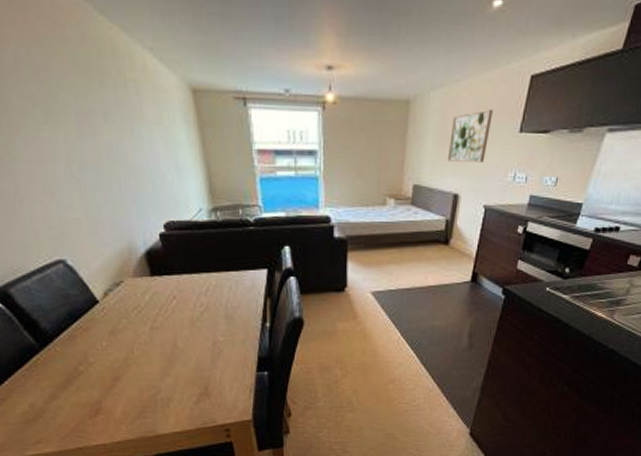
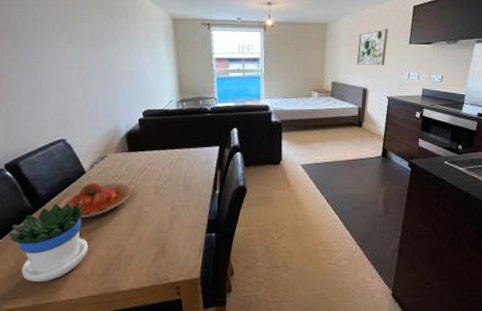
flowerpot: none [14,338,116,427] -> present [9,202,89,283]
plate: none [71,314,161,357] -> present [59,183,132,219]

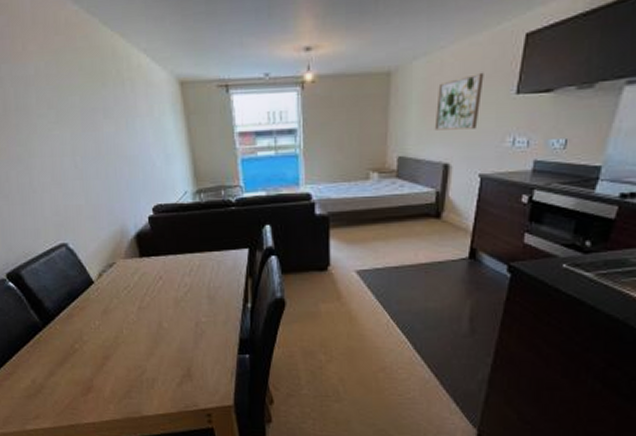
flowerpot: present [9,202,89,283] -> none [21,317,106,404]
plate: present [59,183,132,219] -> none [69,294,147,335]

